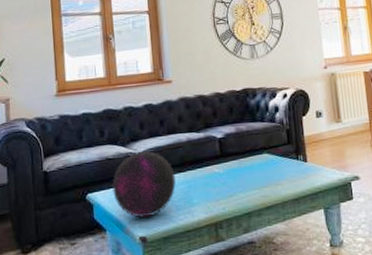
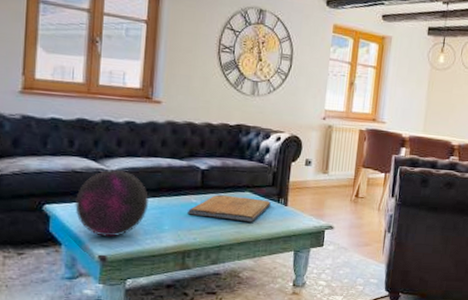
religious icon: none [212,159,290,185] -> present [188,194,271,223]

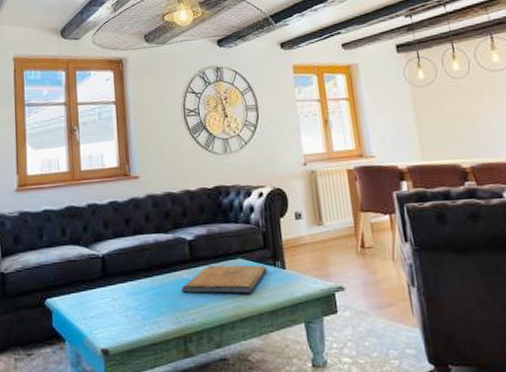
decorative orb: present [75,169,148,237] -> none [73,253,142,327]

